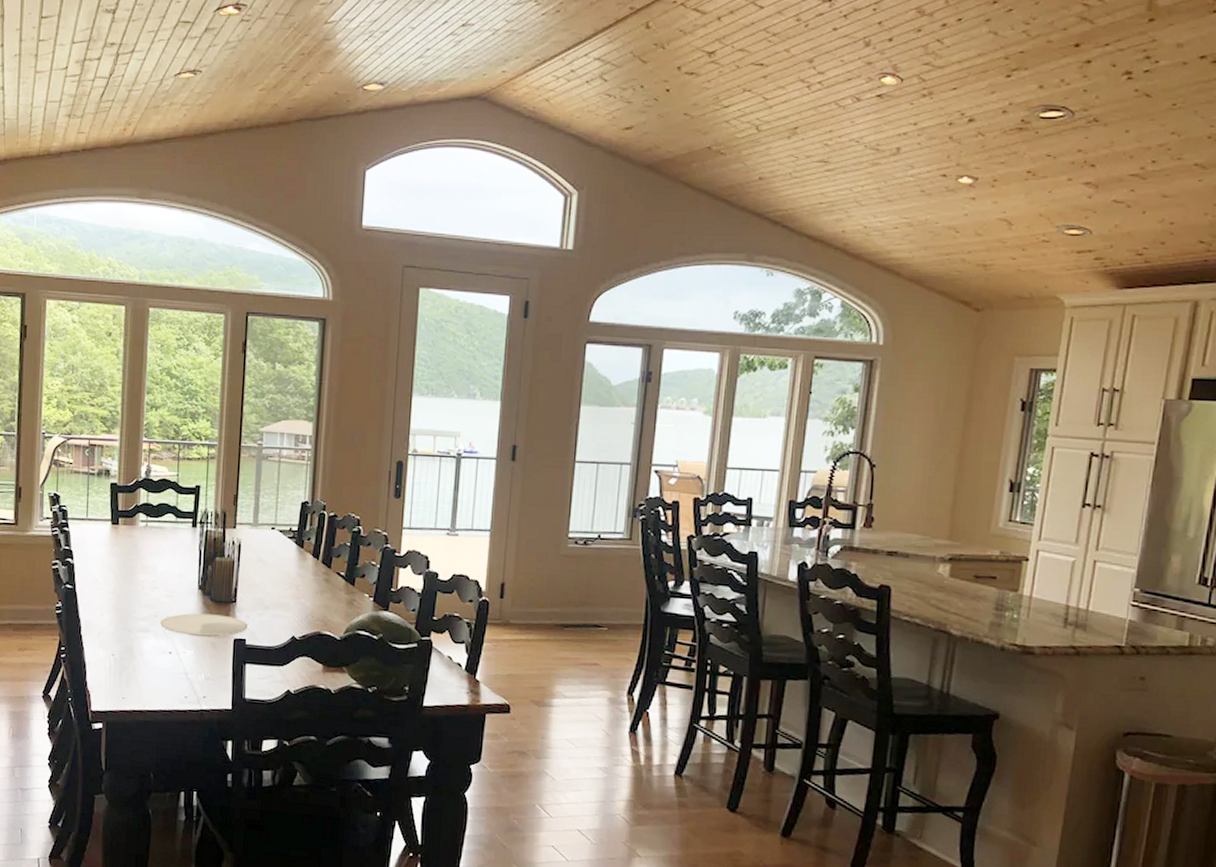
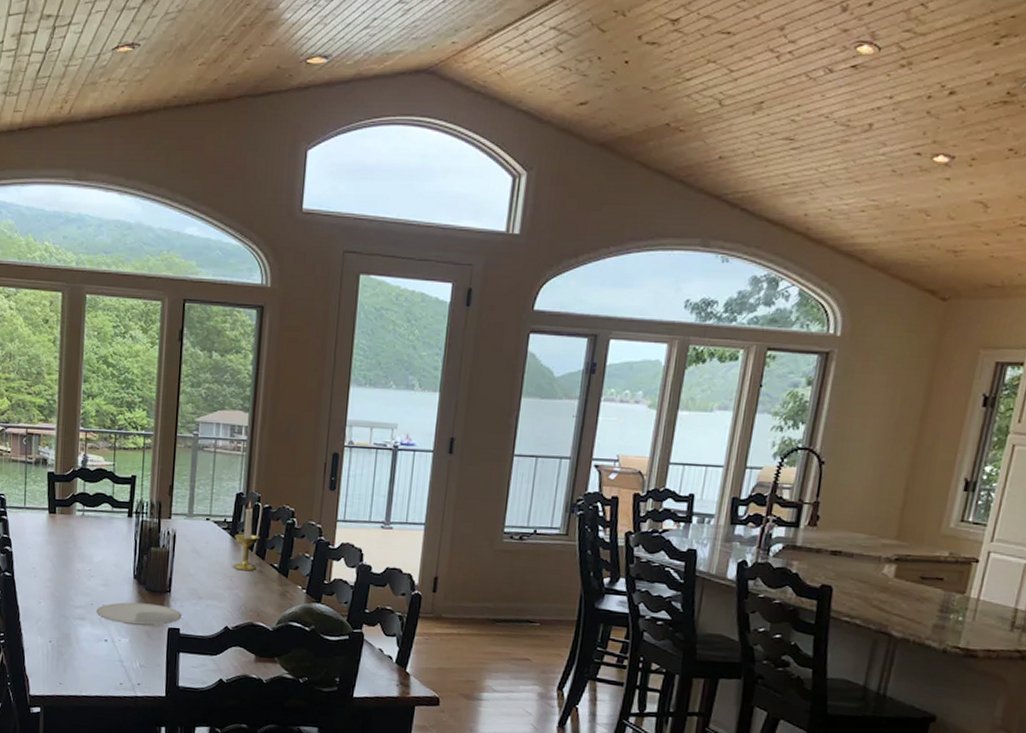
candlestick: none [299,509,326,580] -> present [233,500,260,571]

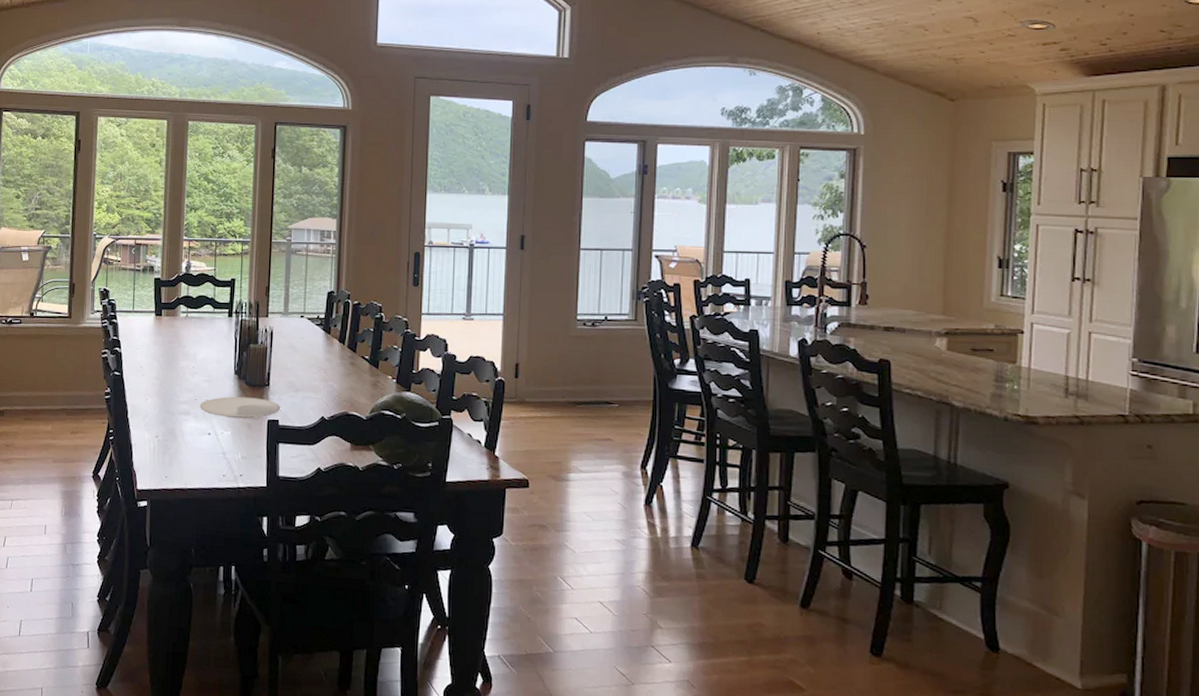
candlestick: present [233,500,260,571] -> none [327,298,351,364]

